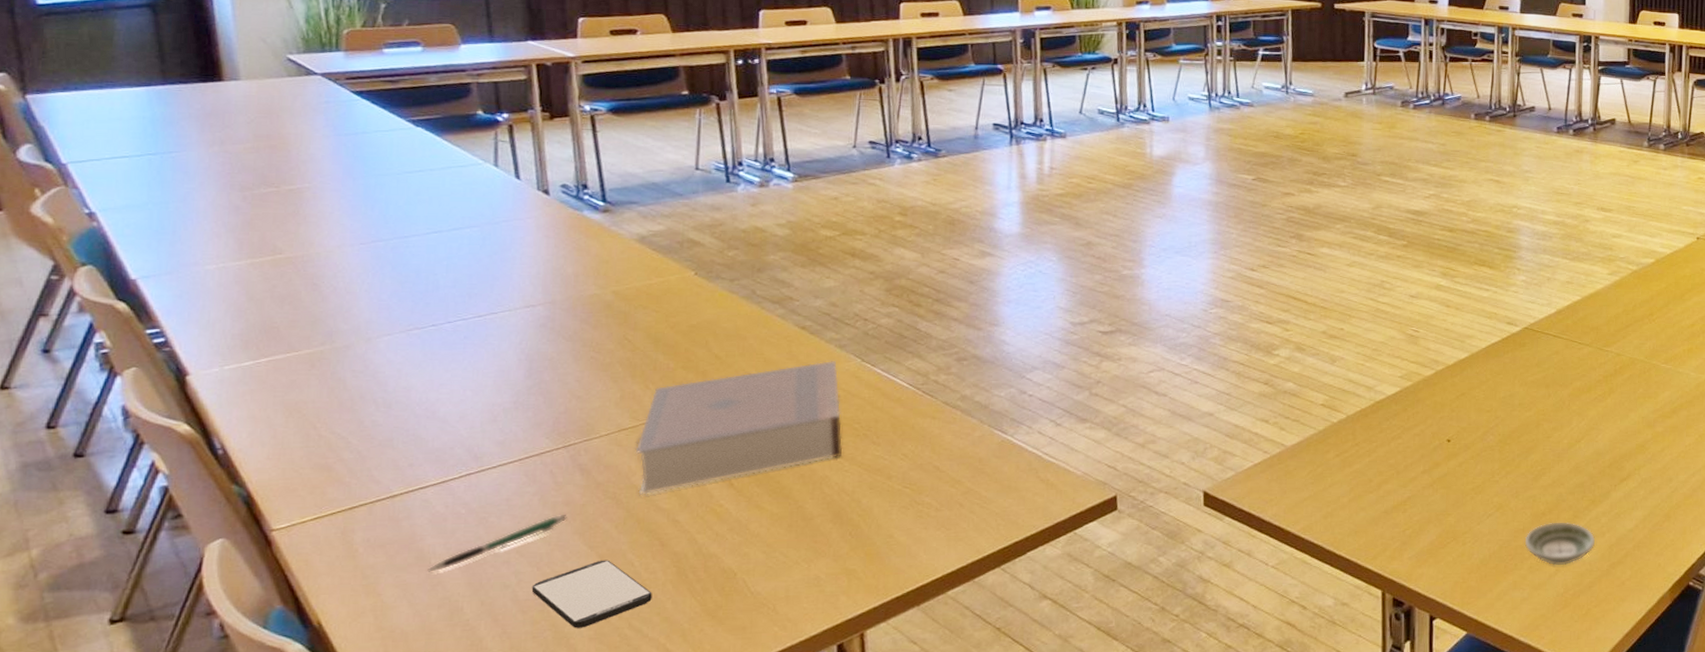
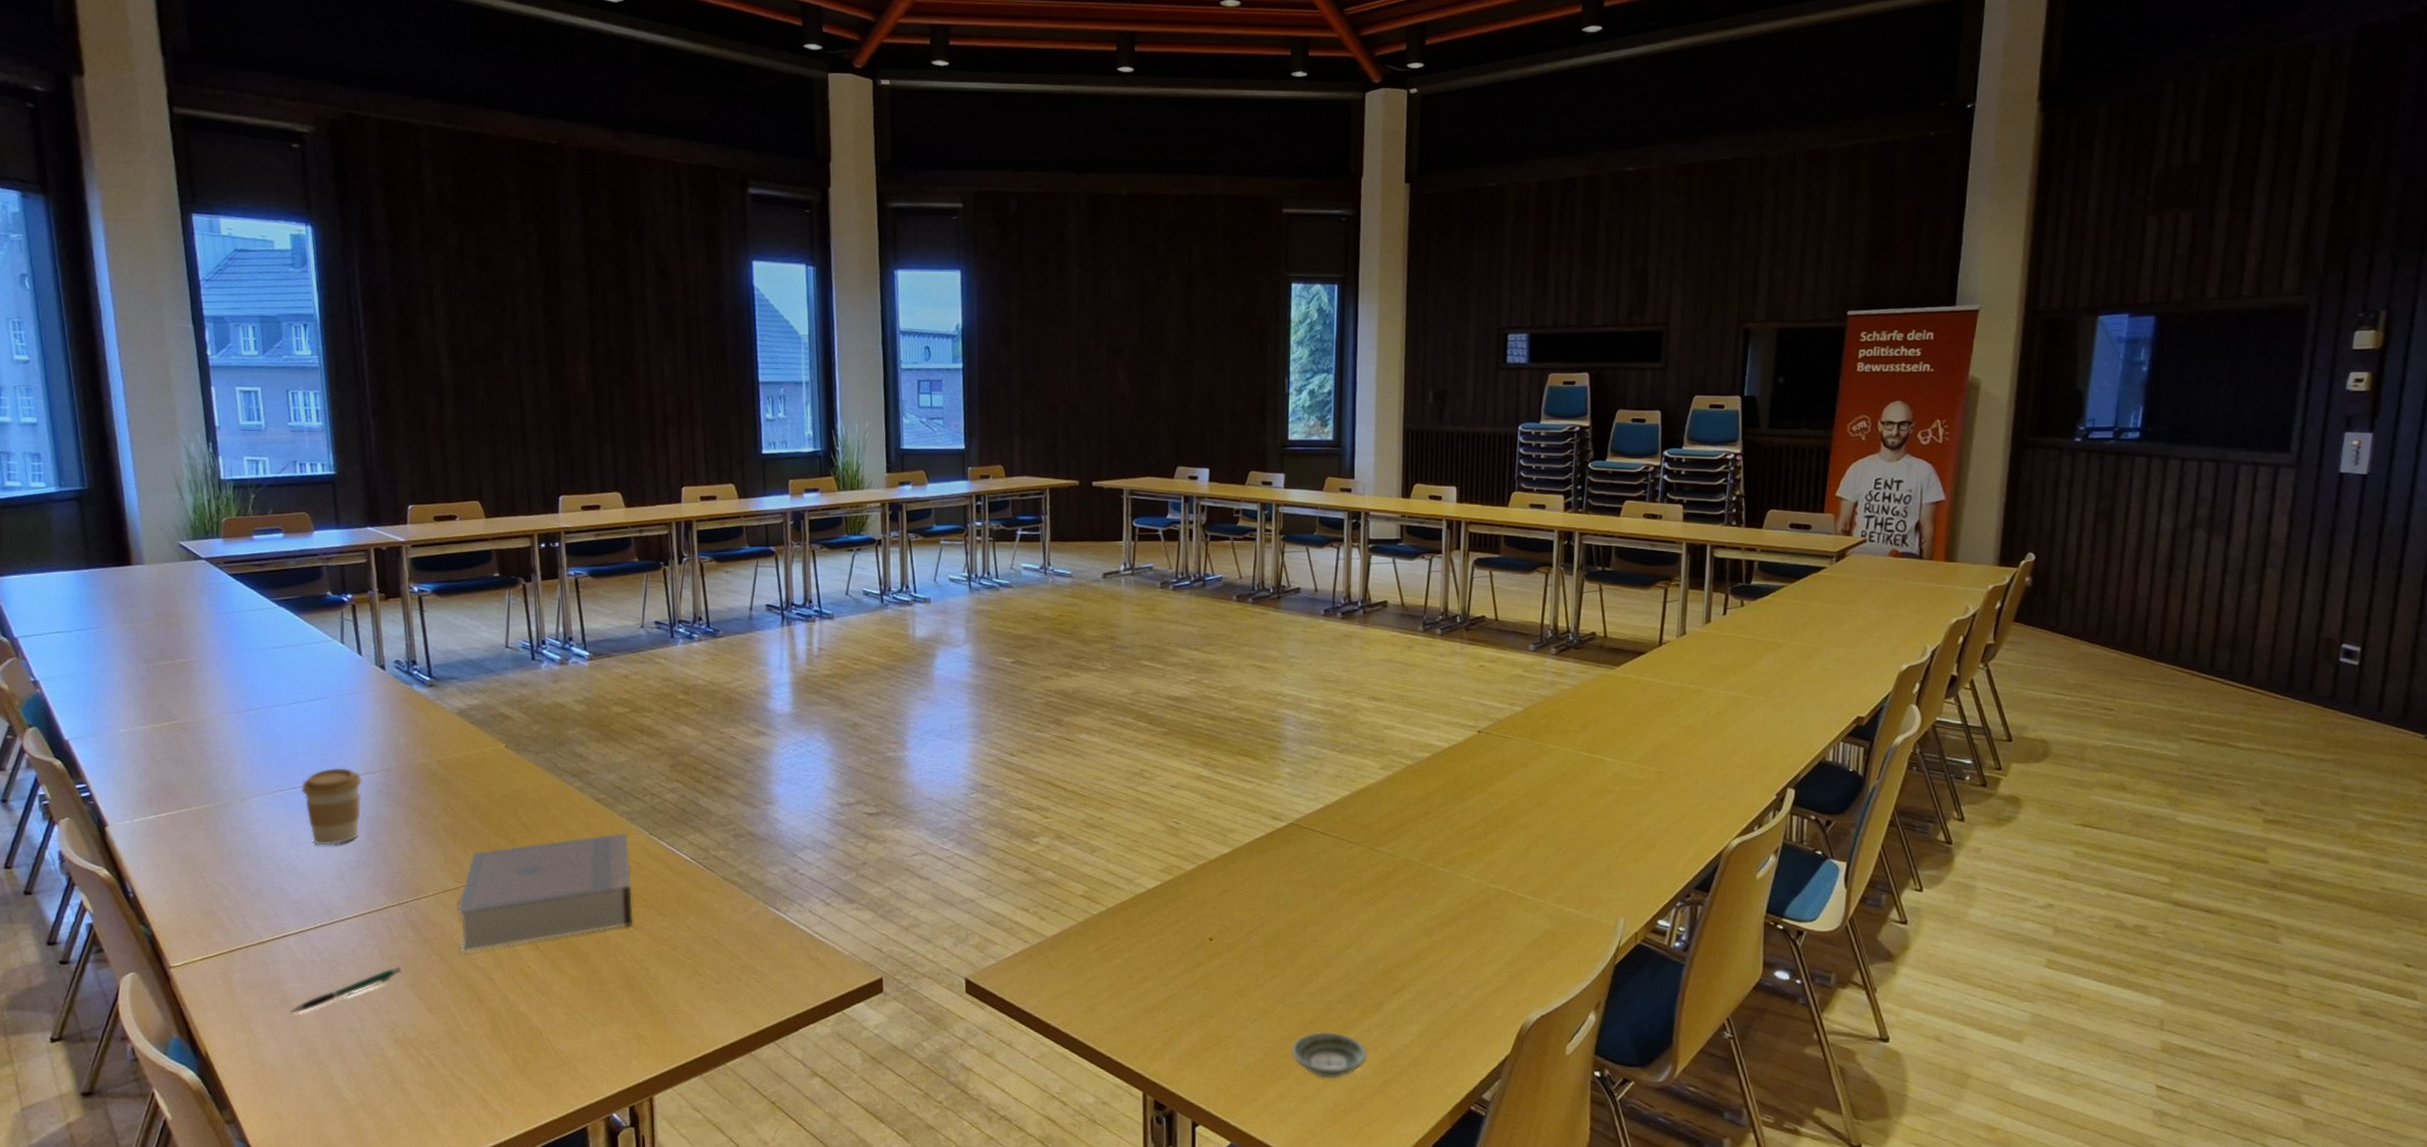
coffee cup: none [443,302,520,387] -> present [301,767,362,846]
smartphone: present [531,560,652,628] -> none [373,1011,472,1074]

